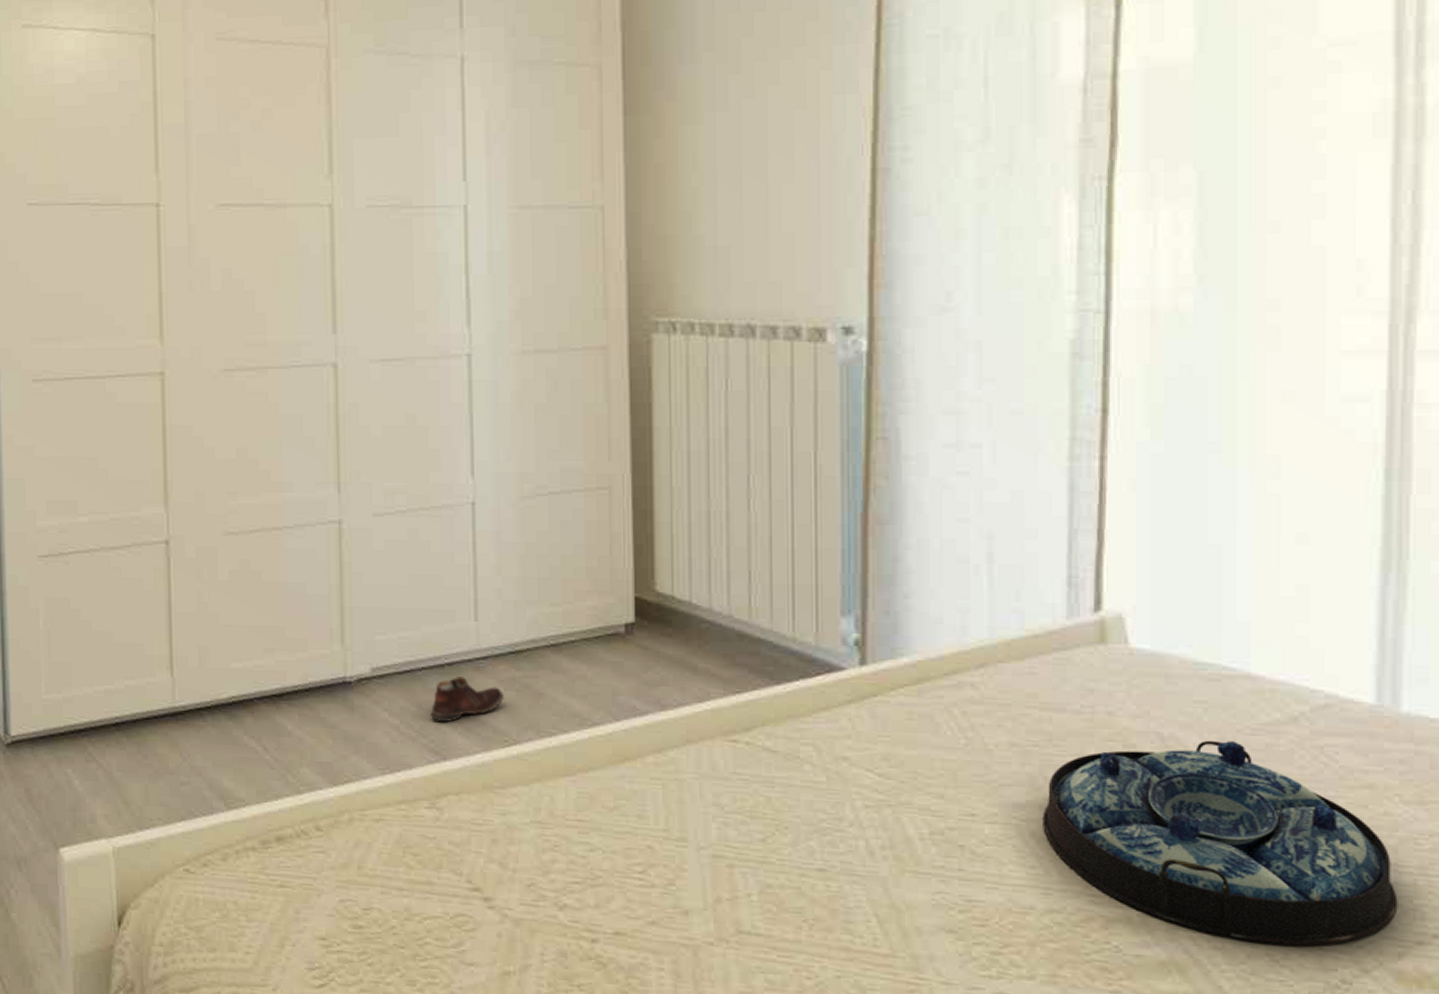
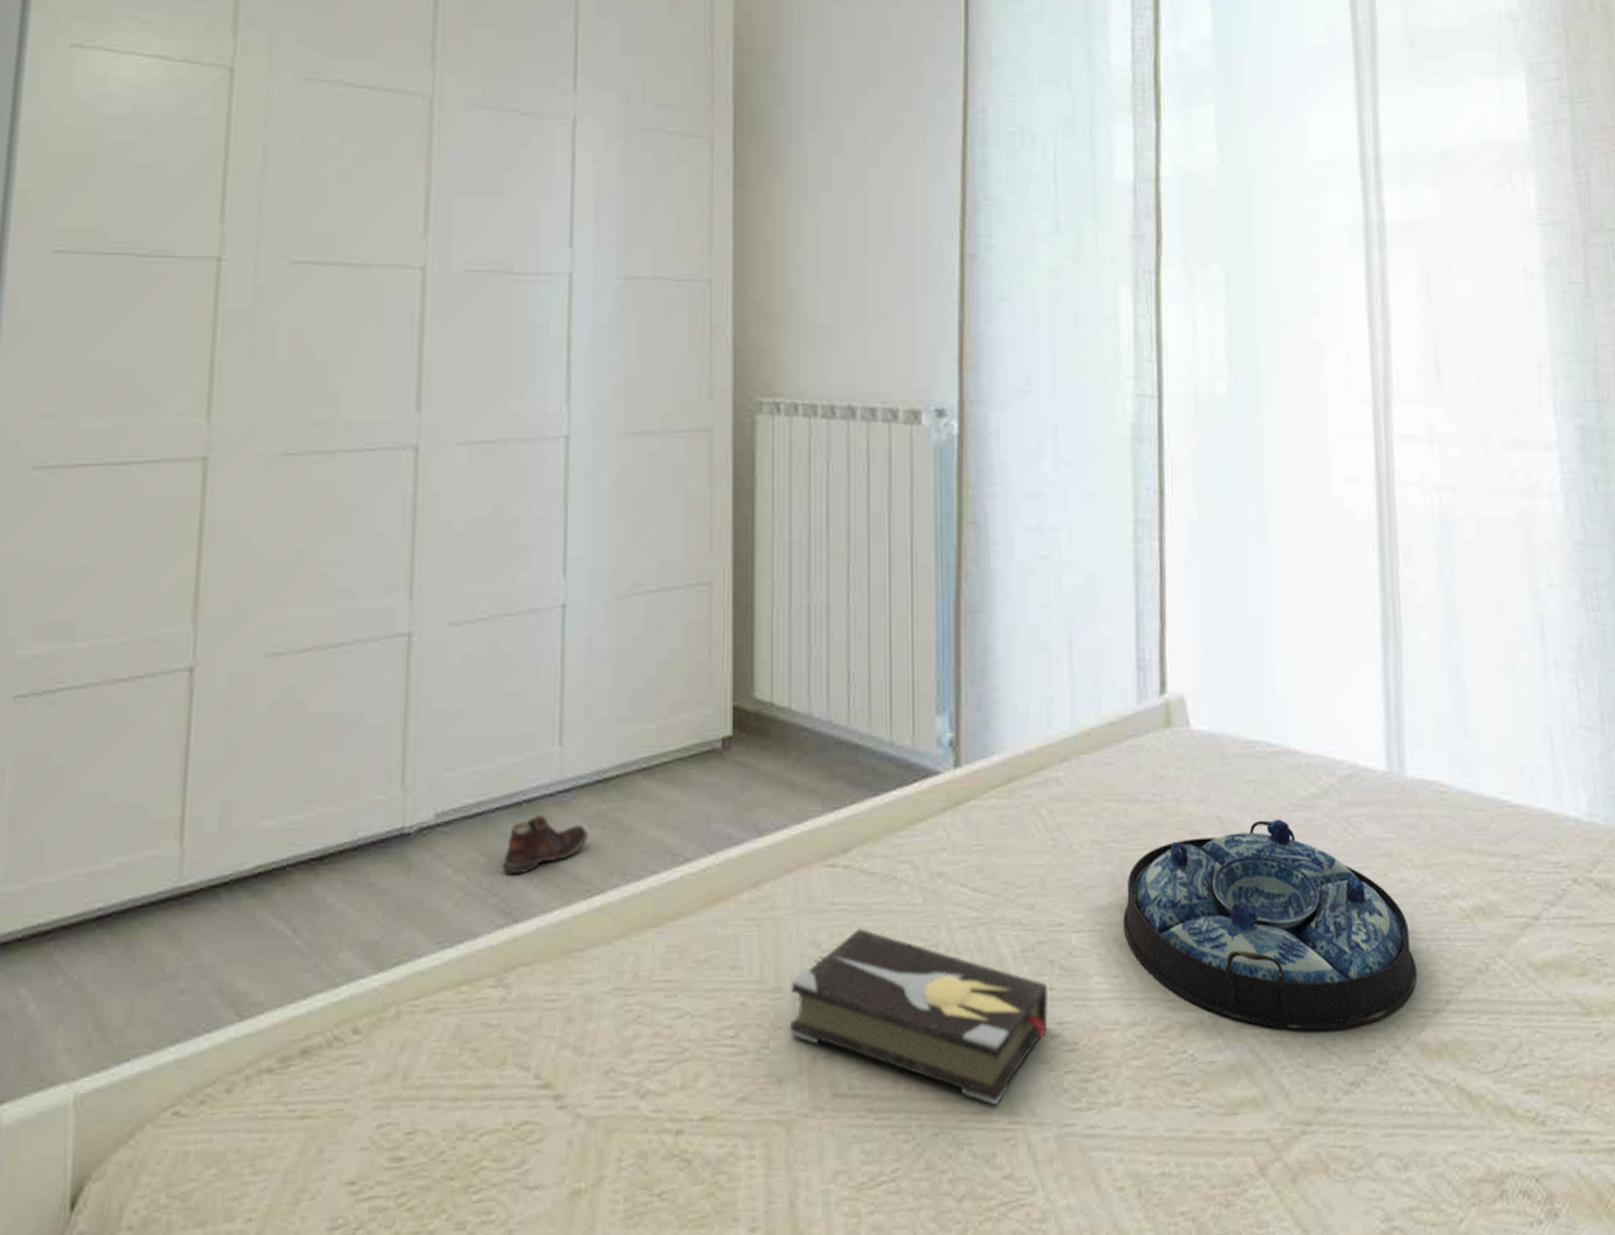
hardback book: none [694,797,958,962] -> present [789,928,1049,1107]

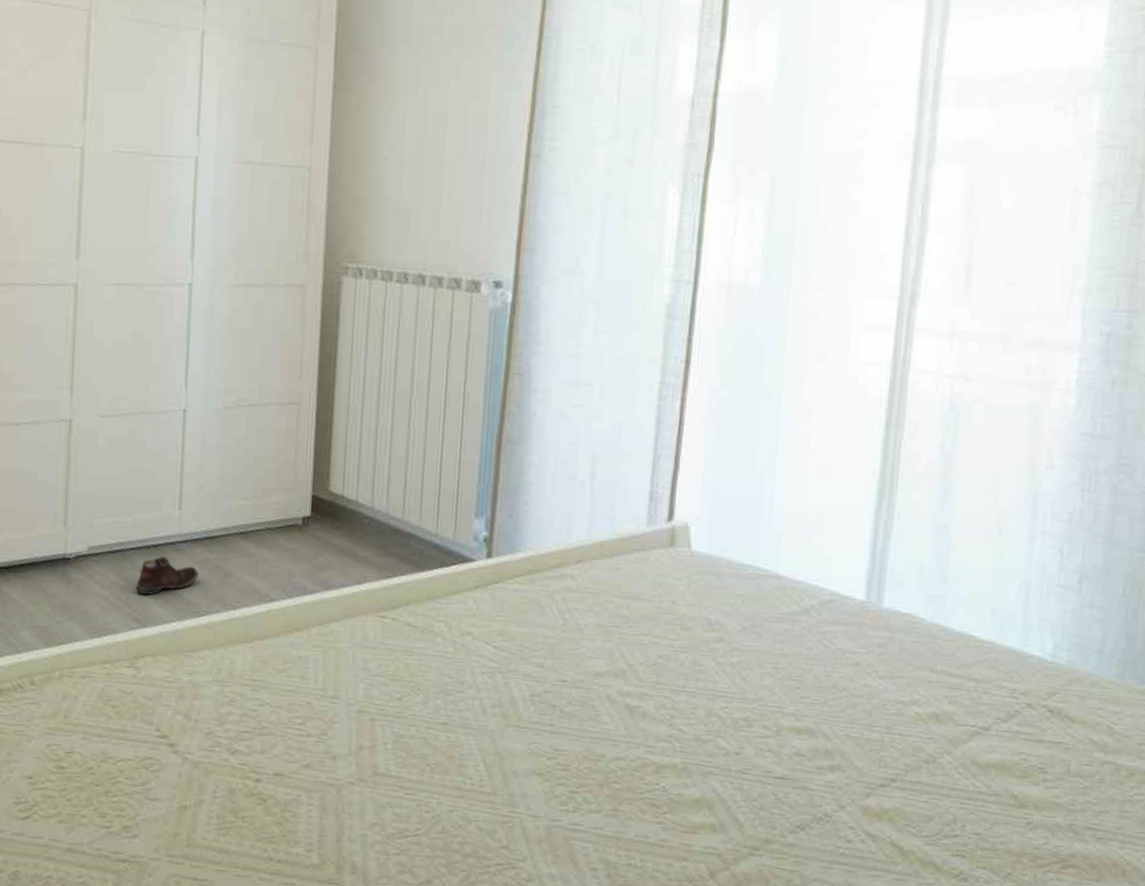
hardback book: present [789,928,1049,1107] -> none [343,663,549,799]
serving tray: present [1123,819,1418,1032] -> none [616,625,869,788]

